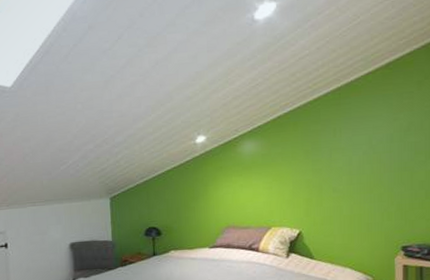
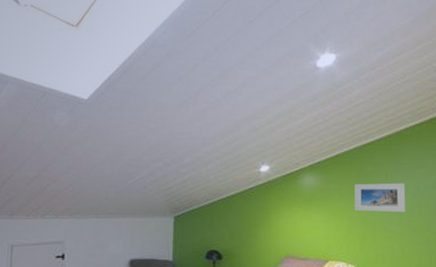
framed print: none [299,139,356,174] -> present [354,183,406,213]

